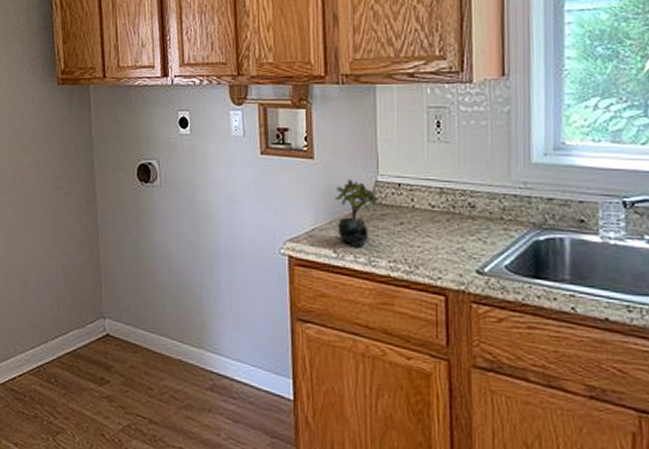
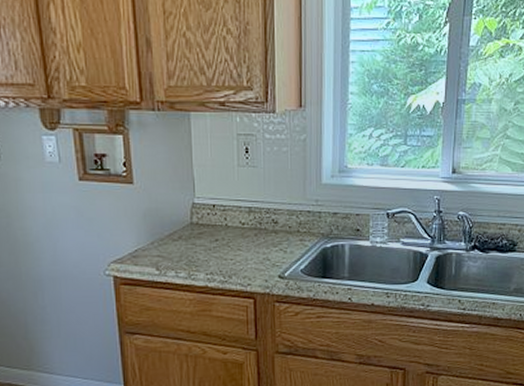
succulent plant: present [335,178,380,248] -> none [155,202,197,265]

